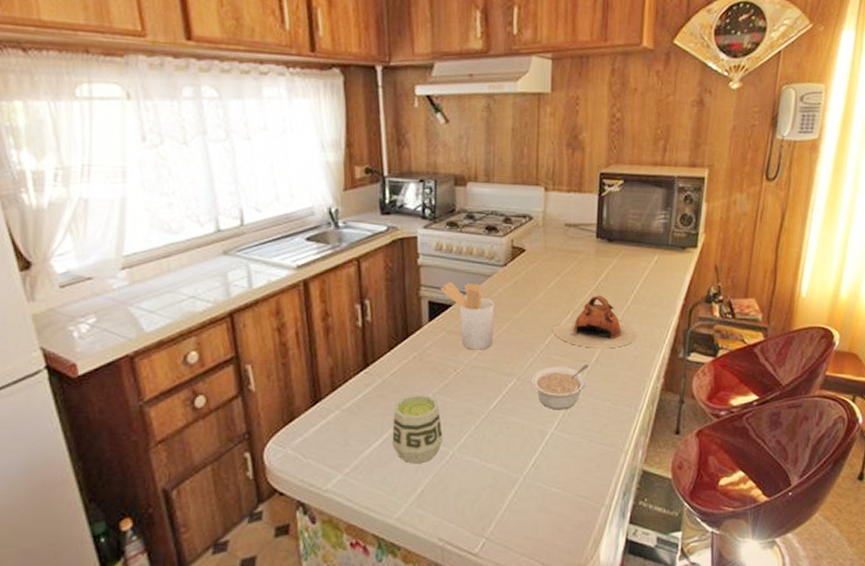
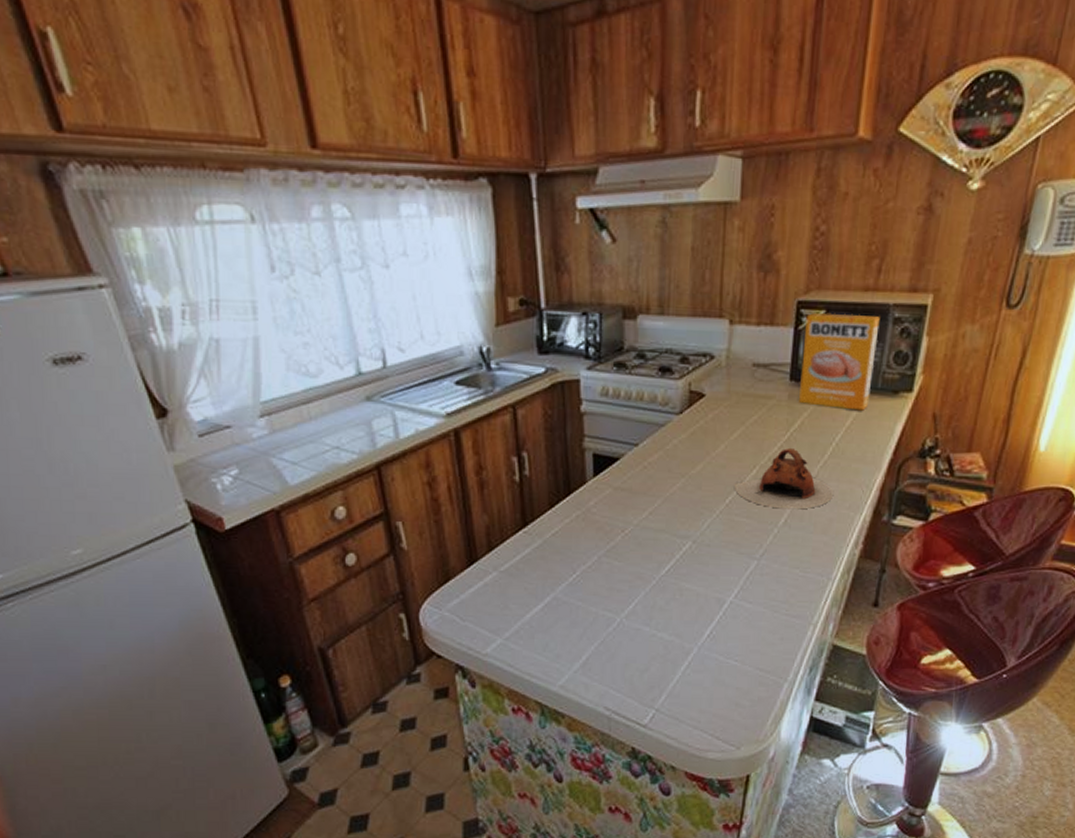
cup: present [392,394,444,464] -> none [554,556,610,631]
utensil holder: present [440,282,495,350] -> none [606,432,669,509]
legume: present [531,365,590,410] -> none [709,527,777,577]
box: none [605,183,668,263] -> present [799,313,880,411]

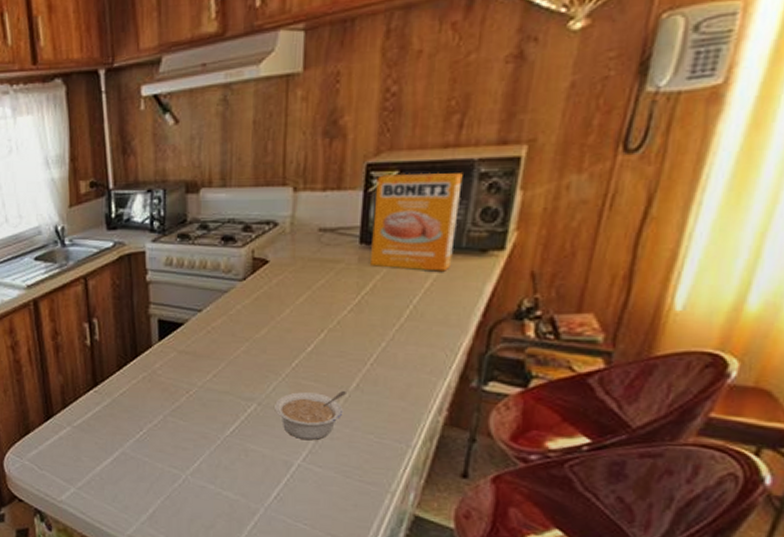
legume: none [709,527,777,577] -> present [275,391,348,441]
teapot: present [733,447,834,510] -> none [300,311,413,374]

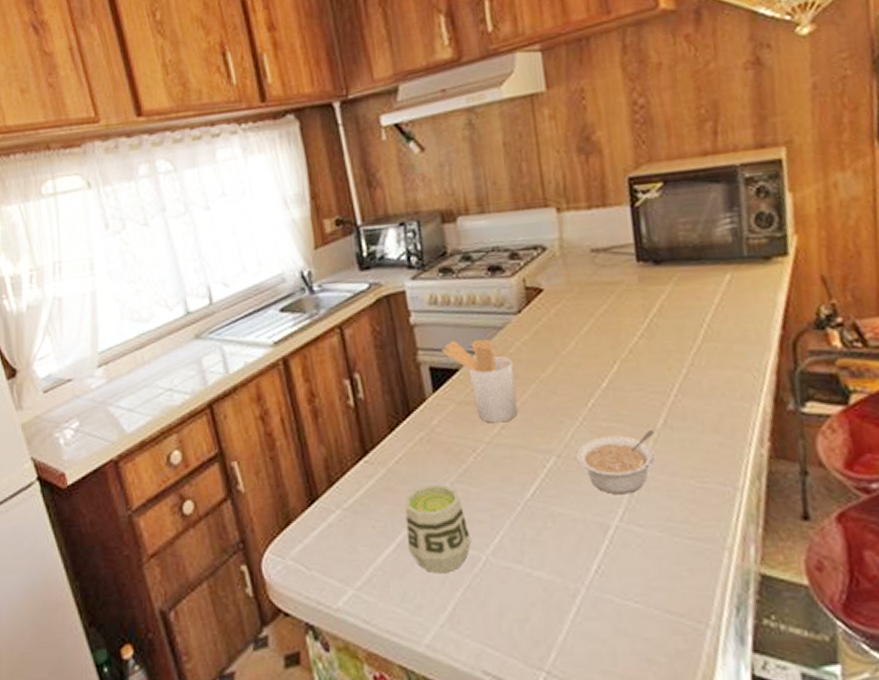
cup: none [122,414,176,485] -> present [404,483,472,574]
utensil holder: none [171,299,232,372] -> present [442,339,517,423]
box: present [371,172,463,271] -> none [641,179,737,285]

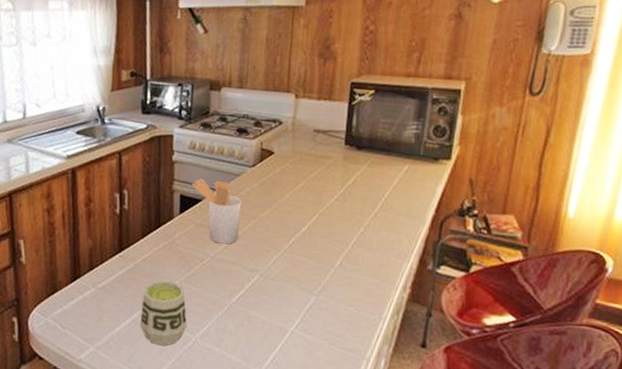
legume: present [576,430,656,495] -> none [274,266,333,310]

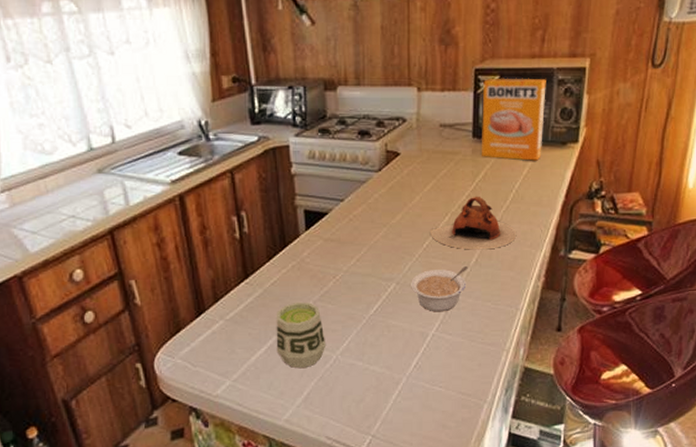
utensil holder: present [192,178,242,245] -> none [315,190,371,257]
legume: none [274,266,333,310] -> present [411,266,469,312]
teapot: none [296,200,384,254] -> present [429,196,517,250]
box: none [353,92,421,173] -> present [482,78,546,161]

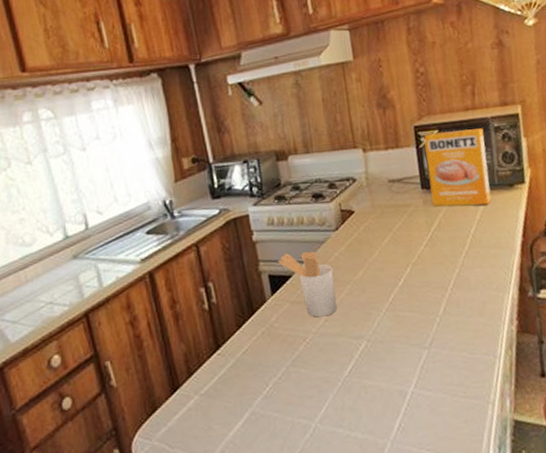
cup: present [276,301,327,369] -> none [250,368,304,441]
utensil holder: none [315,190,371,257] -> present [278,251,337,318]
legume: present [411,266,469,312] -> none [382,316,439,368]
teapot: present [429,196,517,250] -> none [393,244,481,300]

